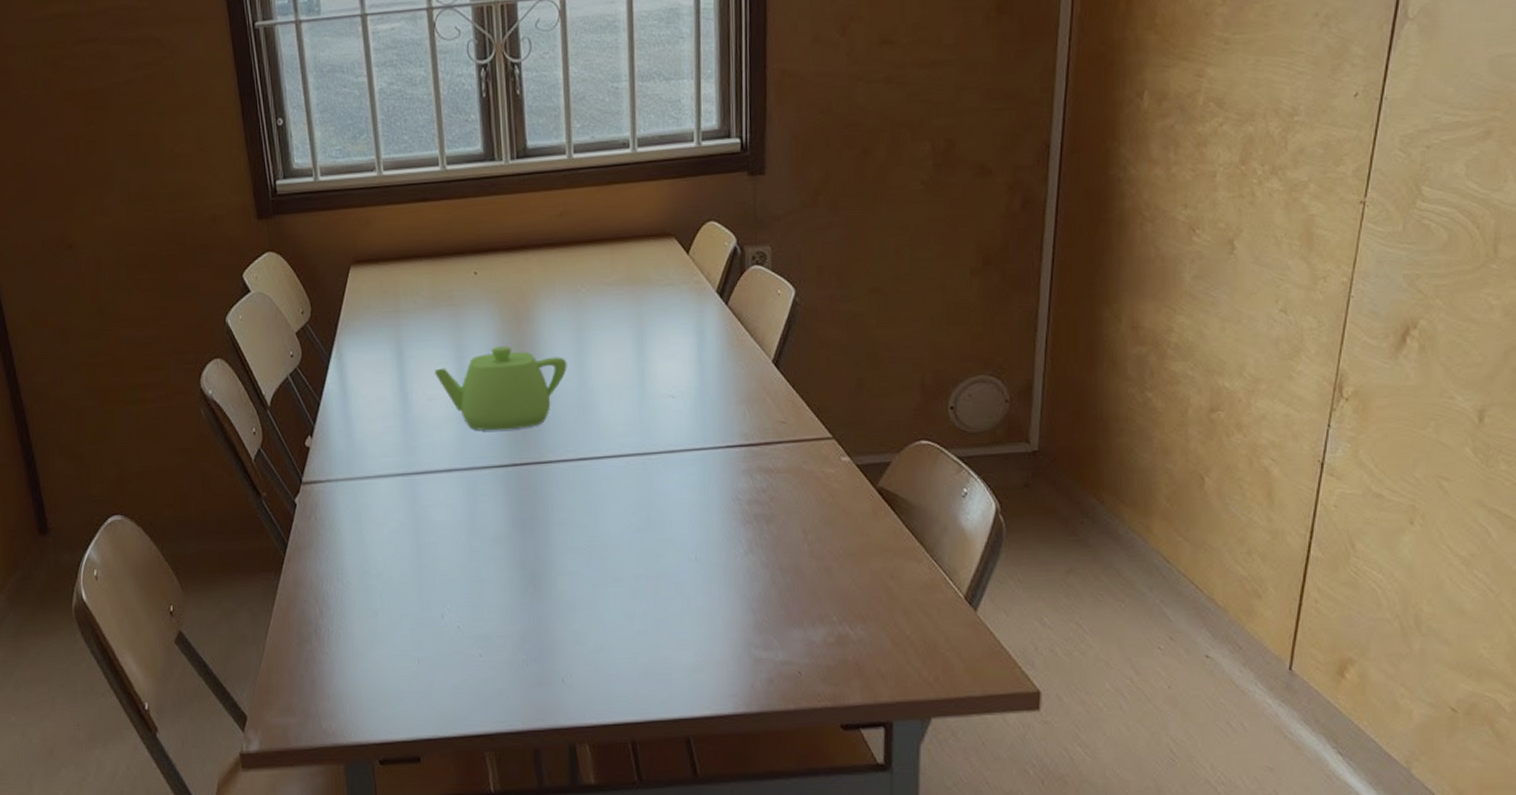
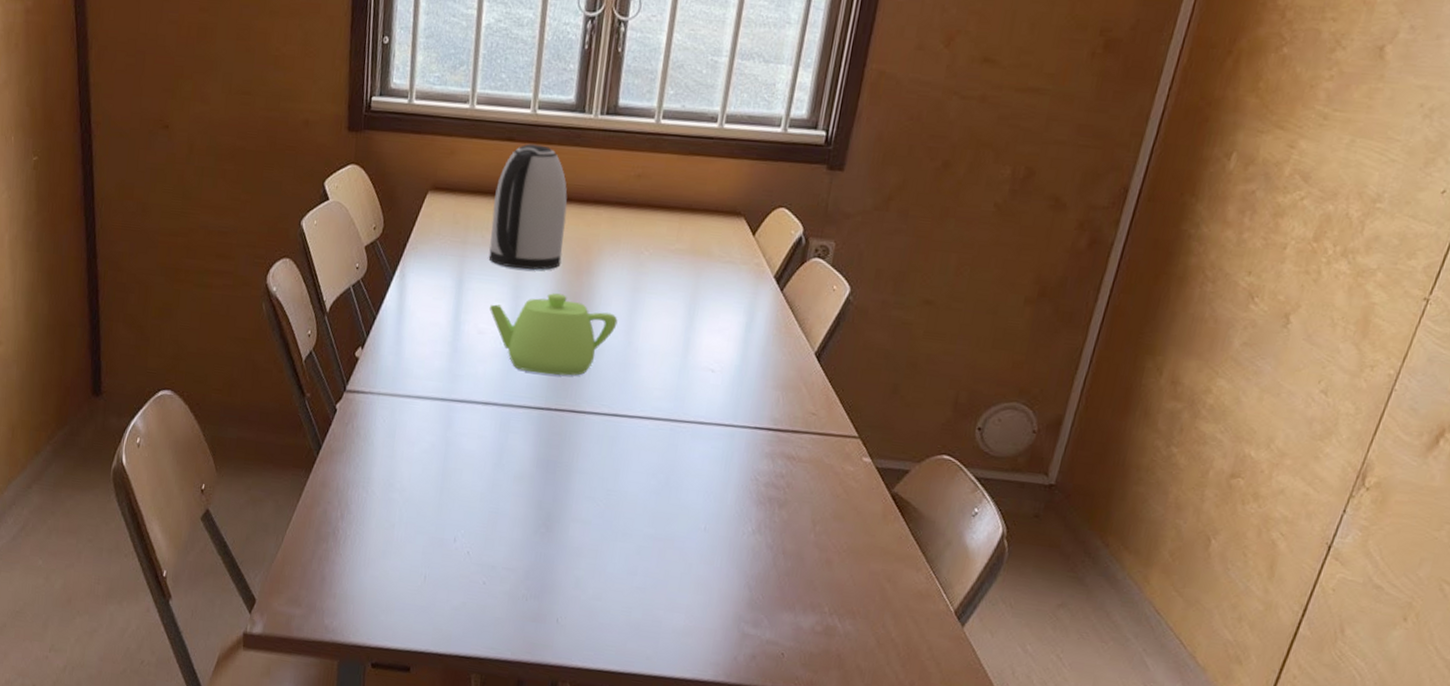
kettle: none [419,200,499,329] -> present [488,143,568,270]

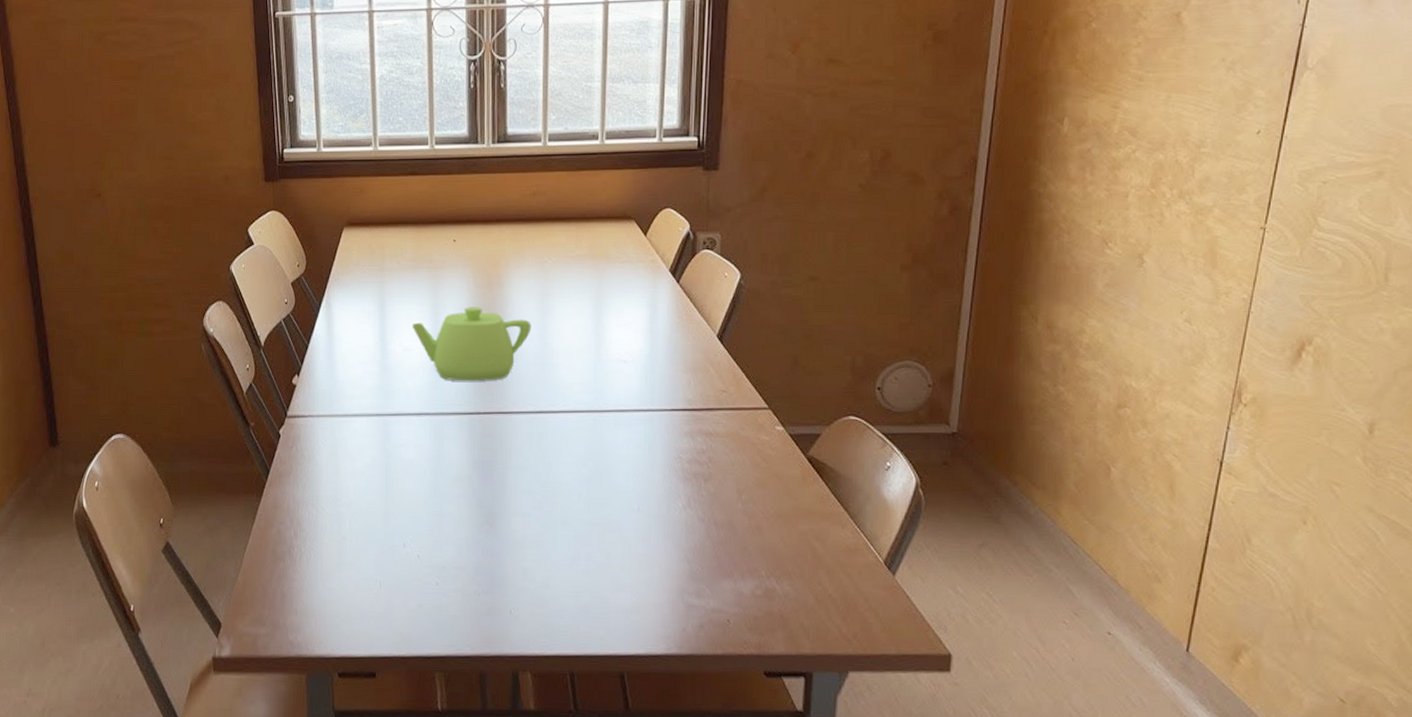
kettle: present [488,143,568,270] -> none [405,176,473,288]

